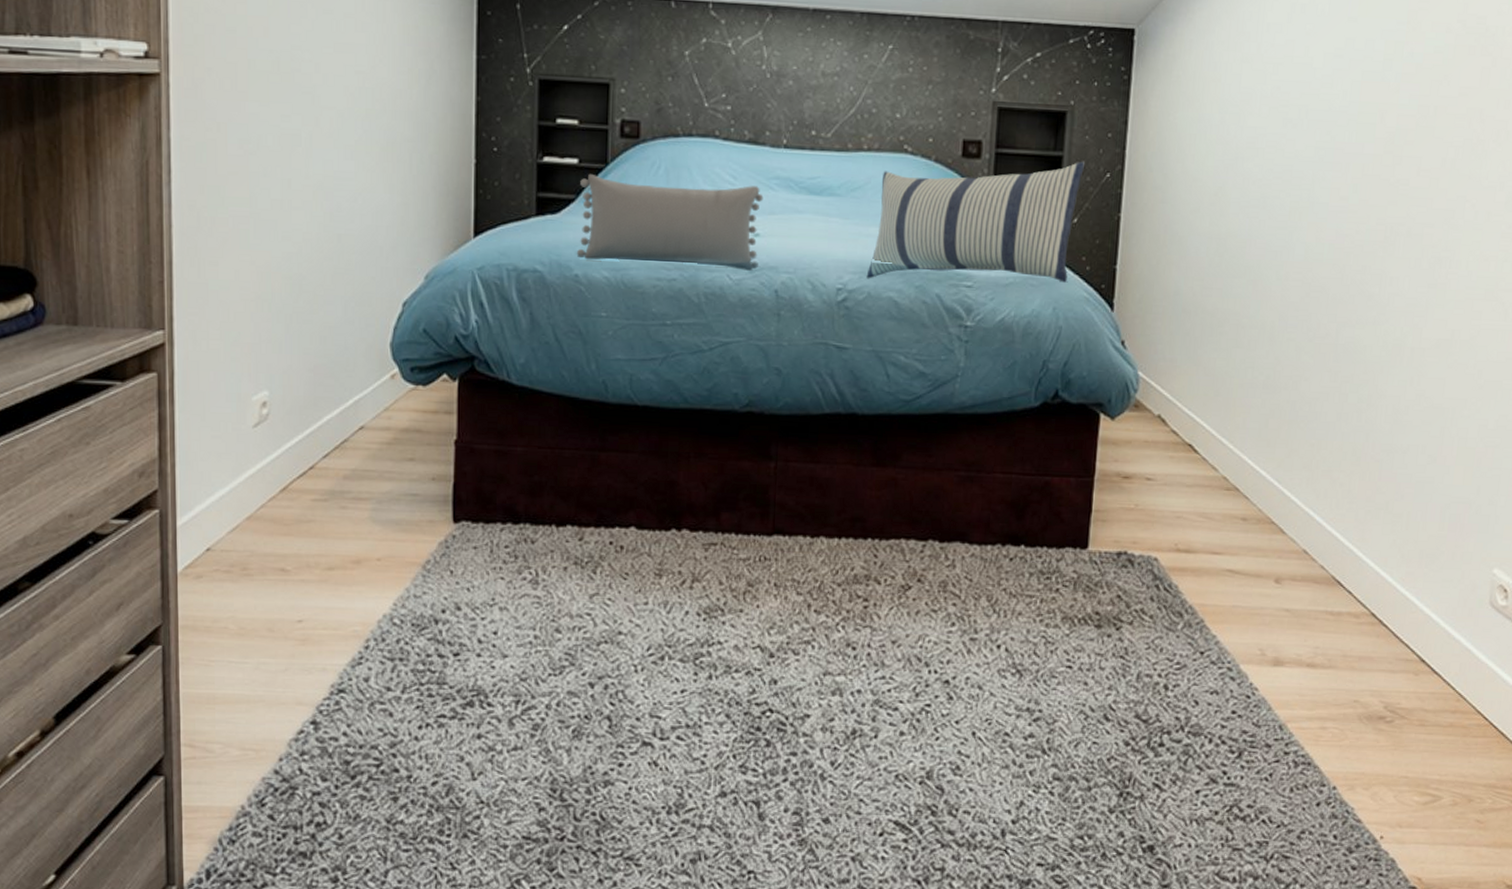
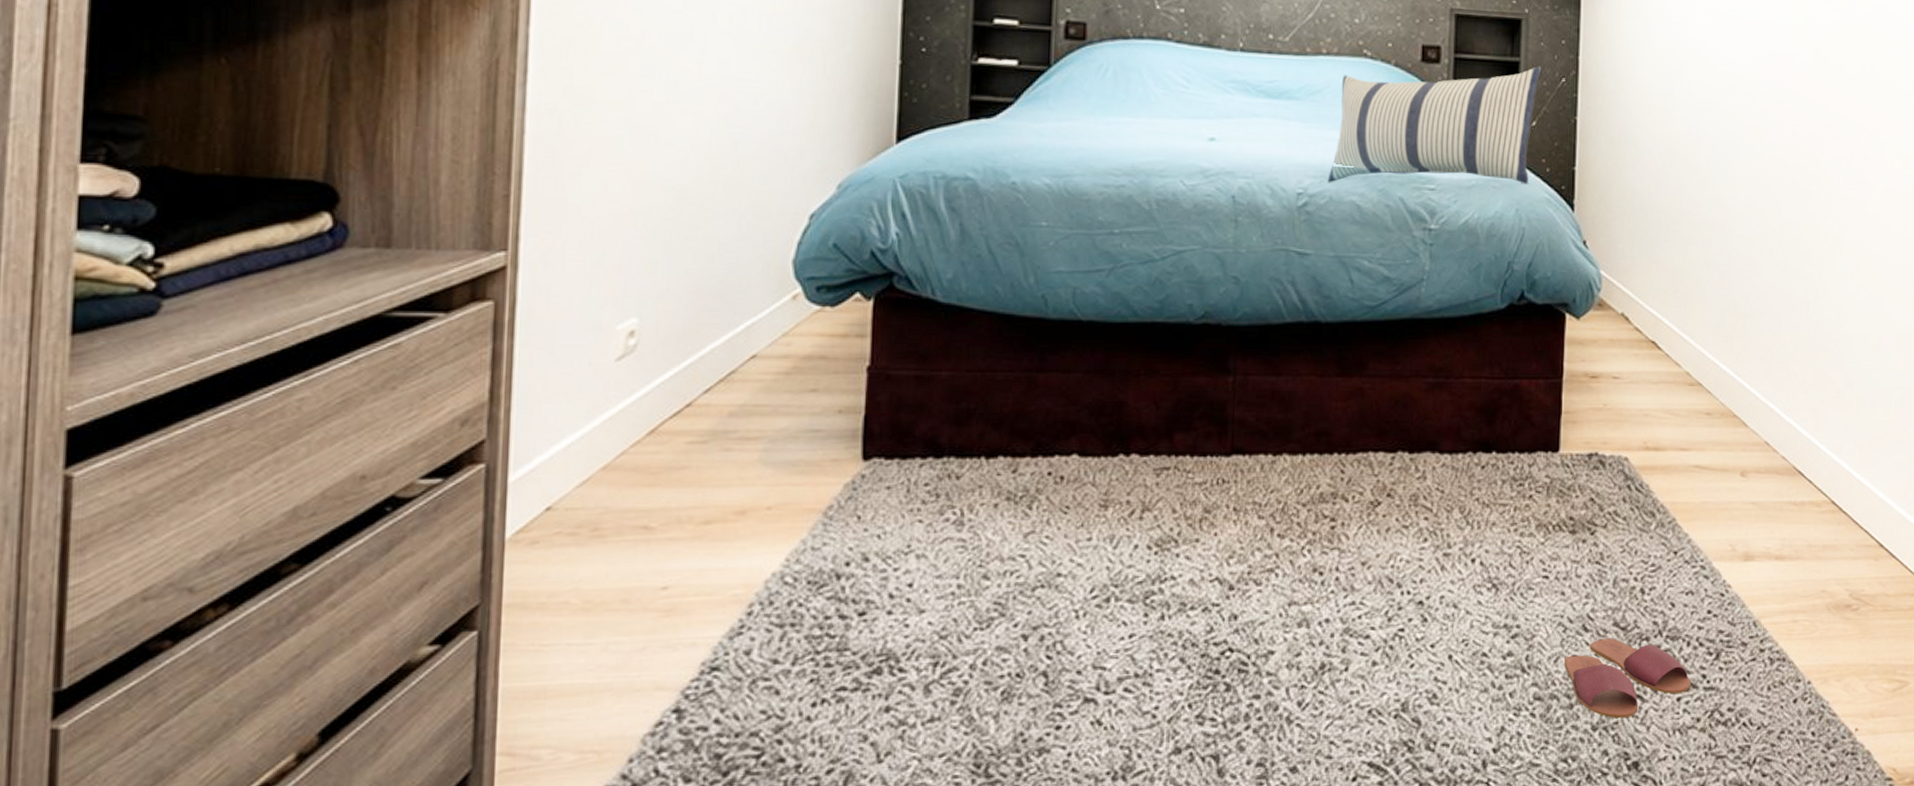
pillow: present [576,173,764,271] -> none [1014,76,1219,176]
slippers: none [1084,728,1211,805] -> present [1564,637,1691,719]

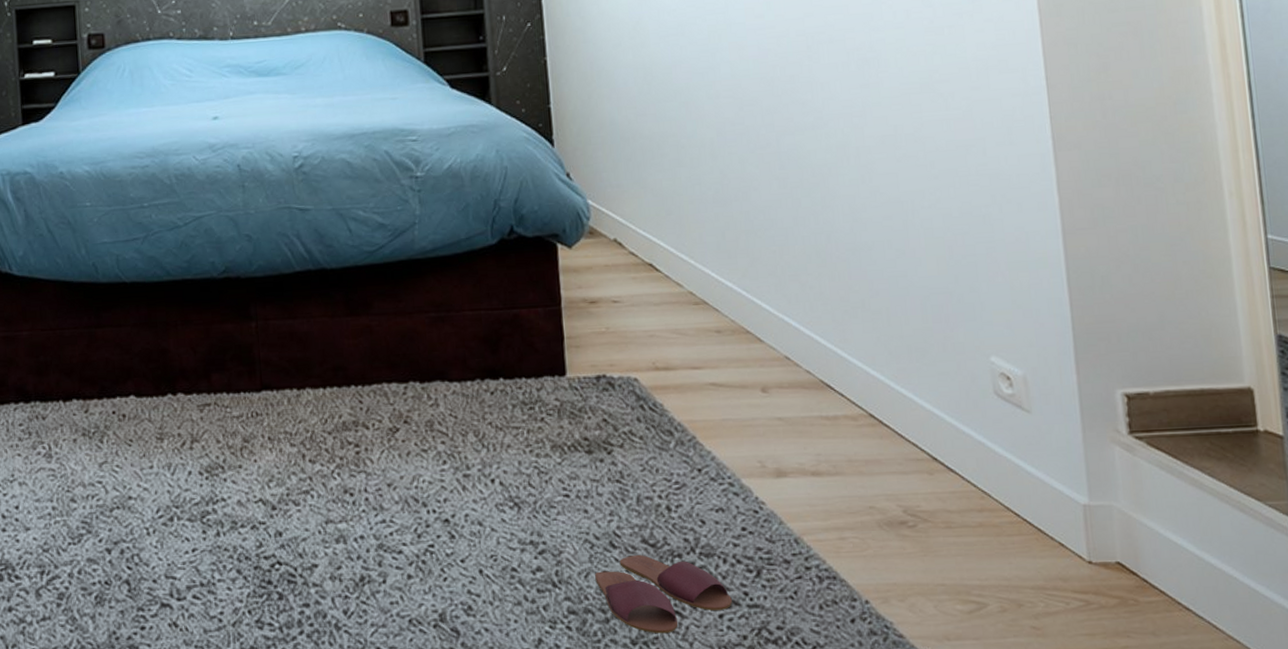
pillow: present [1327,66,1542,184] -> none [318,15,506,145]

